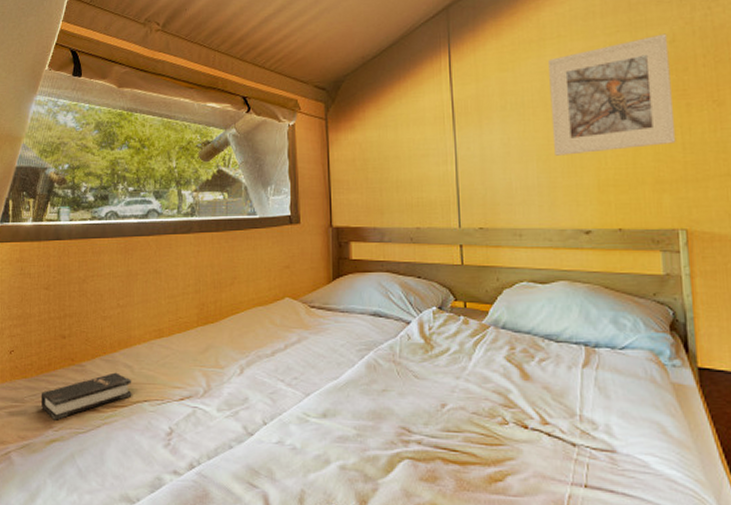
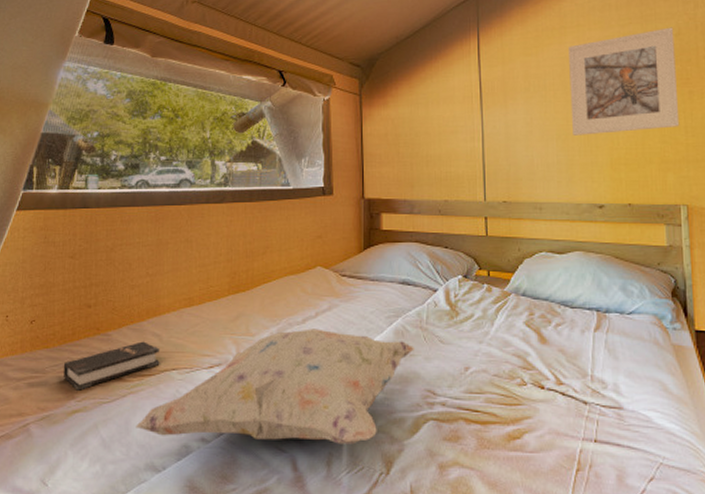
decorative pillow: none [110,361,387,482] -> present [136,328,414,445]

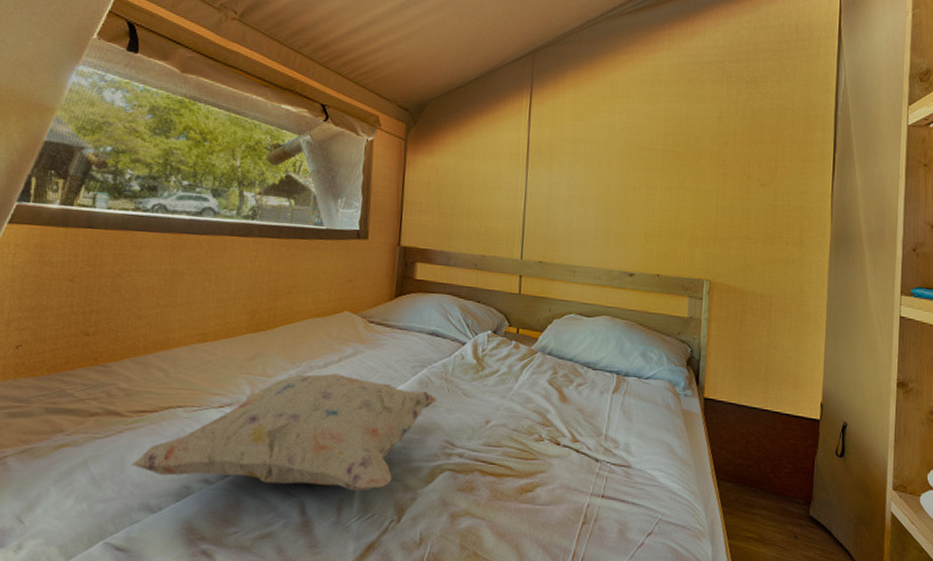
hardback book: present [63,341,160,391] -> none [51,375,166,424]
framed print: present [569,27,680,135] -> none [612,109,716,206]

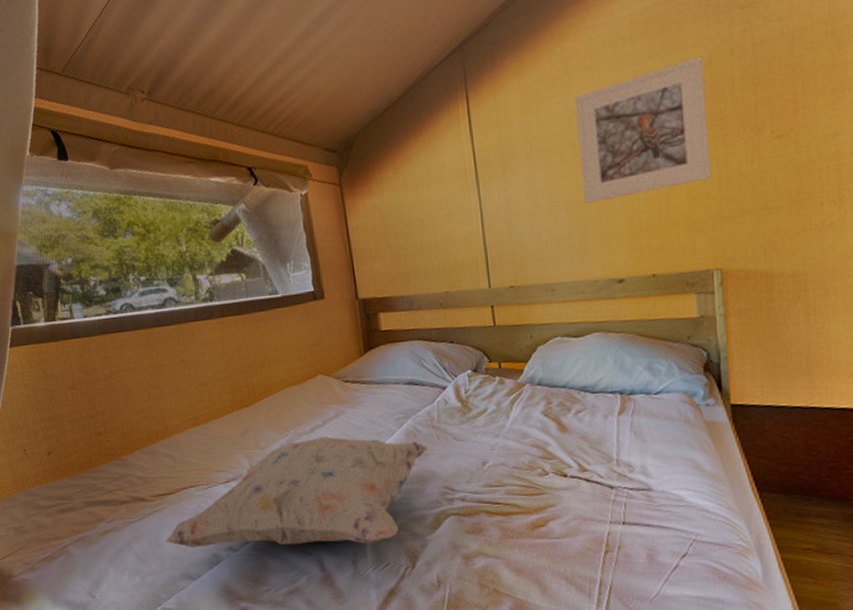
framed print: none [612,109,716,206] -> present [575,56,712,203]

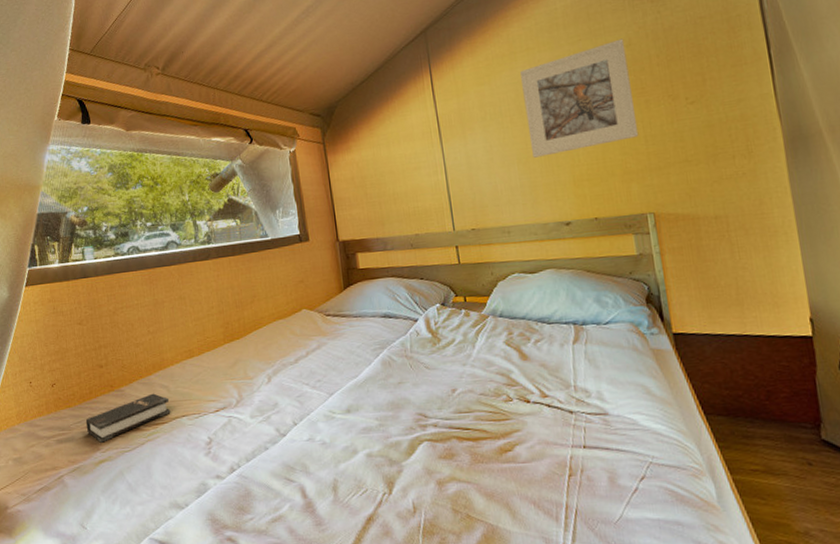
hardback book: none [87,463,178,513] -> present [85,393,171,443]
decorative pillow: present [165,436,428,548] -> none [157,366,402,477]

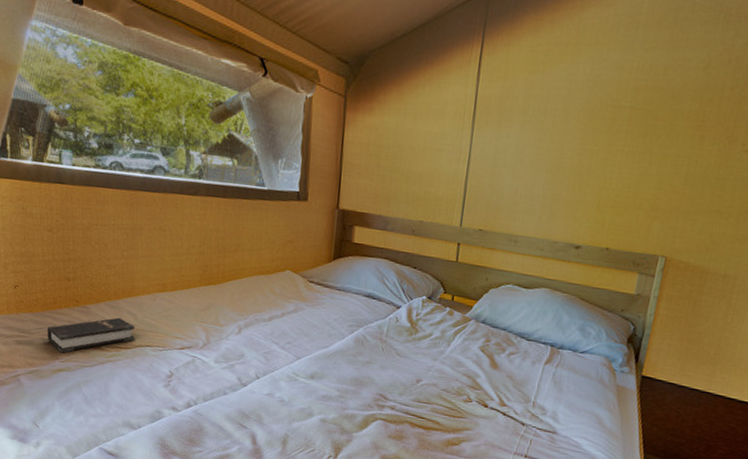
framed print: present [520,38,639,158] -> none [564,57,704,174]

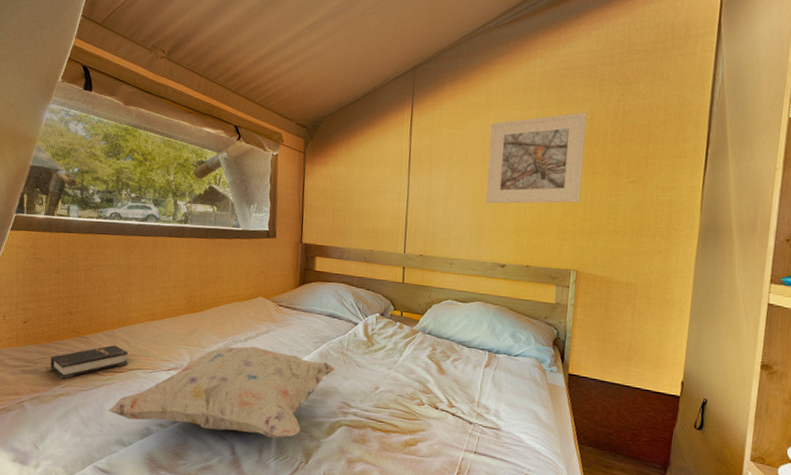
decorative pillow: none [114,325,372,430] -> present [108,346,335,439]
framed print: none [564,57,704,174] -> present [486,112,587,204]

